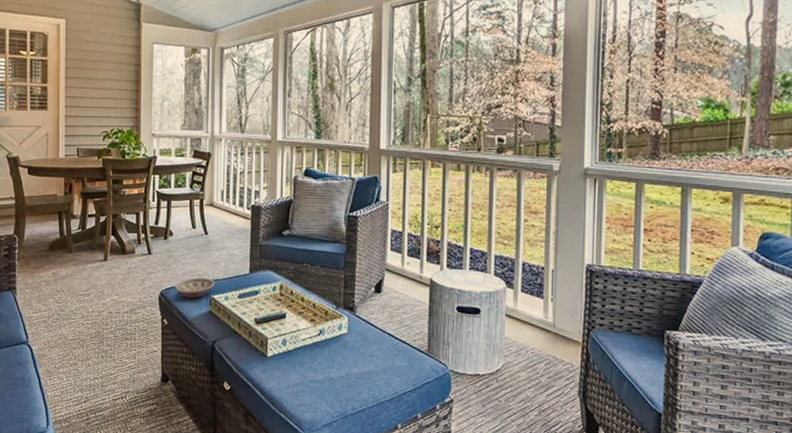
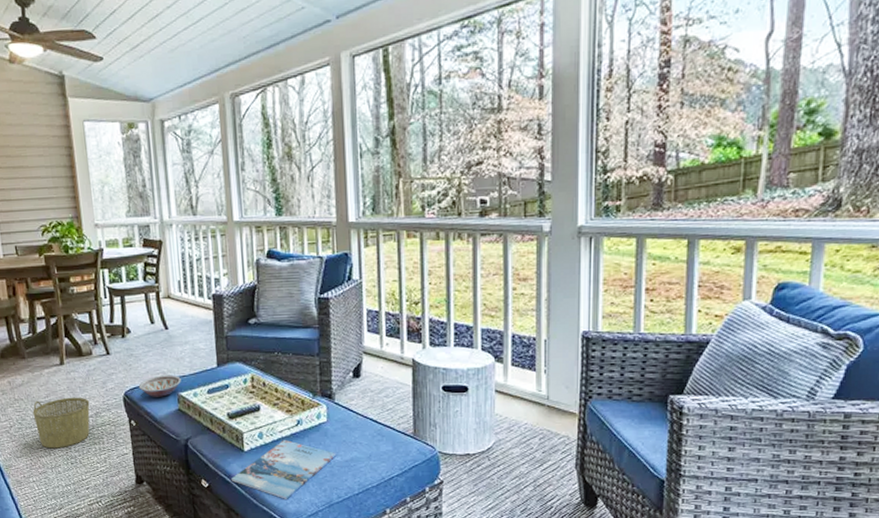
basket: none [72,292,127,342] -> present [32,397,90,449]
magazine: none [252,347,354,408] -> present [231,439,337,499]

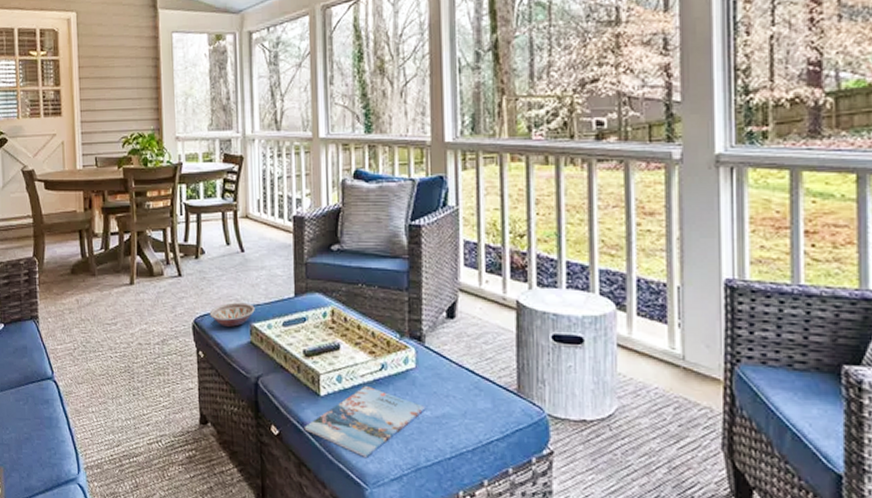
basket: present [32,397,90,449] -> none [98,320,157,377]

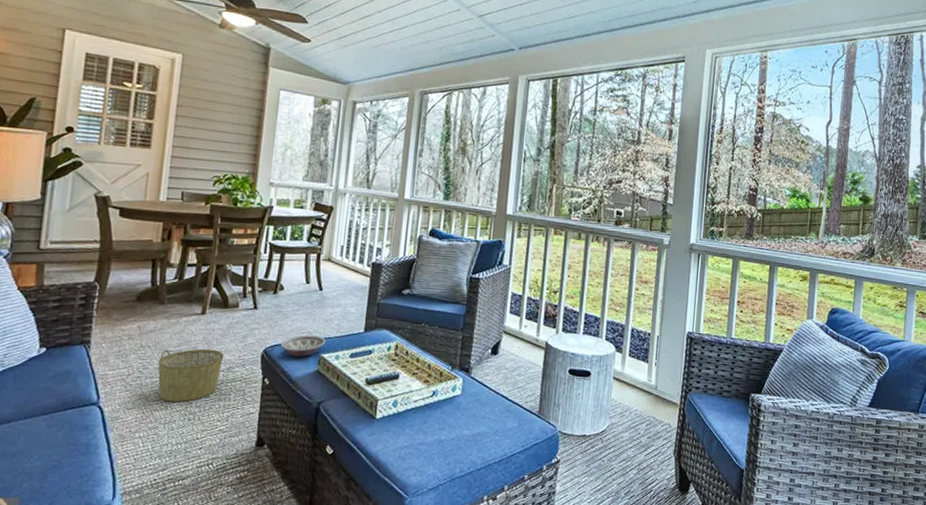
basket: none [98,320,157,377] -> present [157,348,225,403]
magazine: present [304,385,426,457] -> none [357,409,466,471]

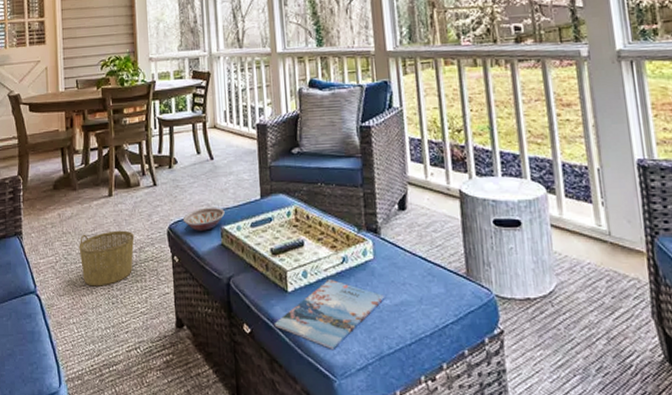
magazine: none [357,409,466,471] -> present [274,278,385,349]

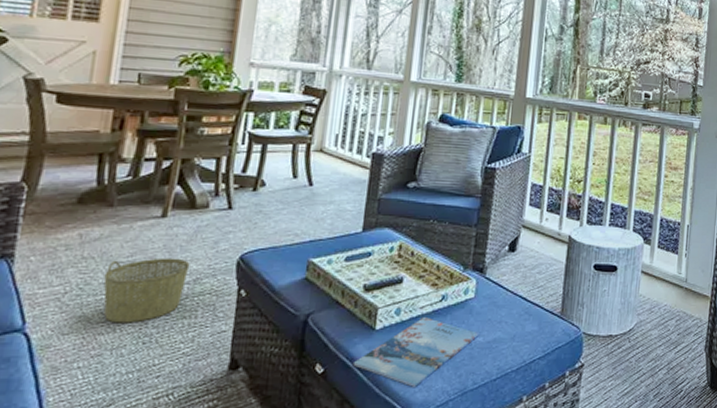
bowl: present [183,207,225,231] -> none [260,237,316,263]

